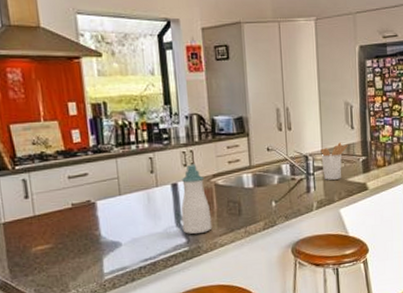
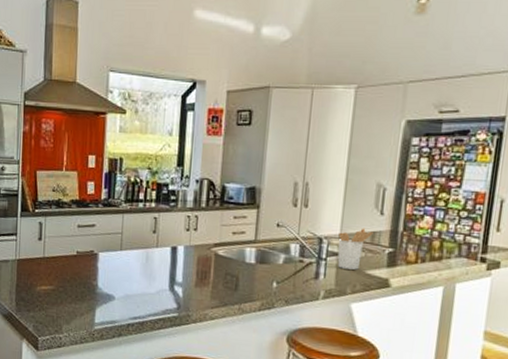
soap bottle: present [181,164,212,235] -> none [175,229,206,302]

